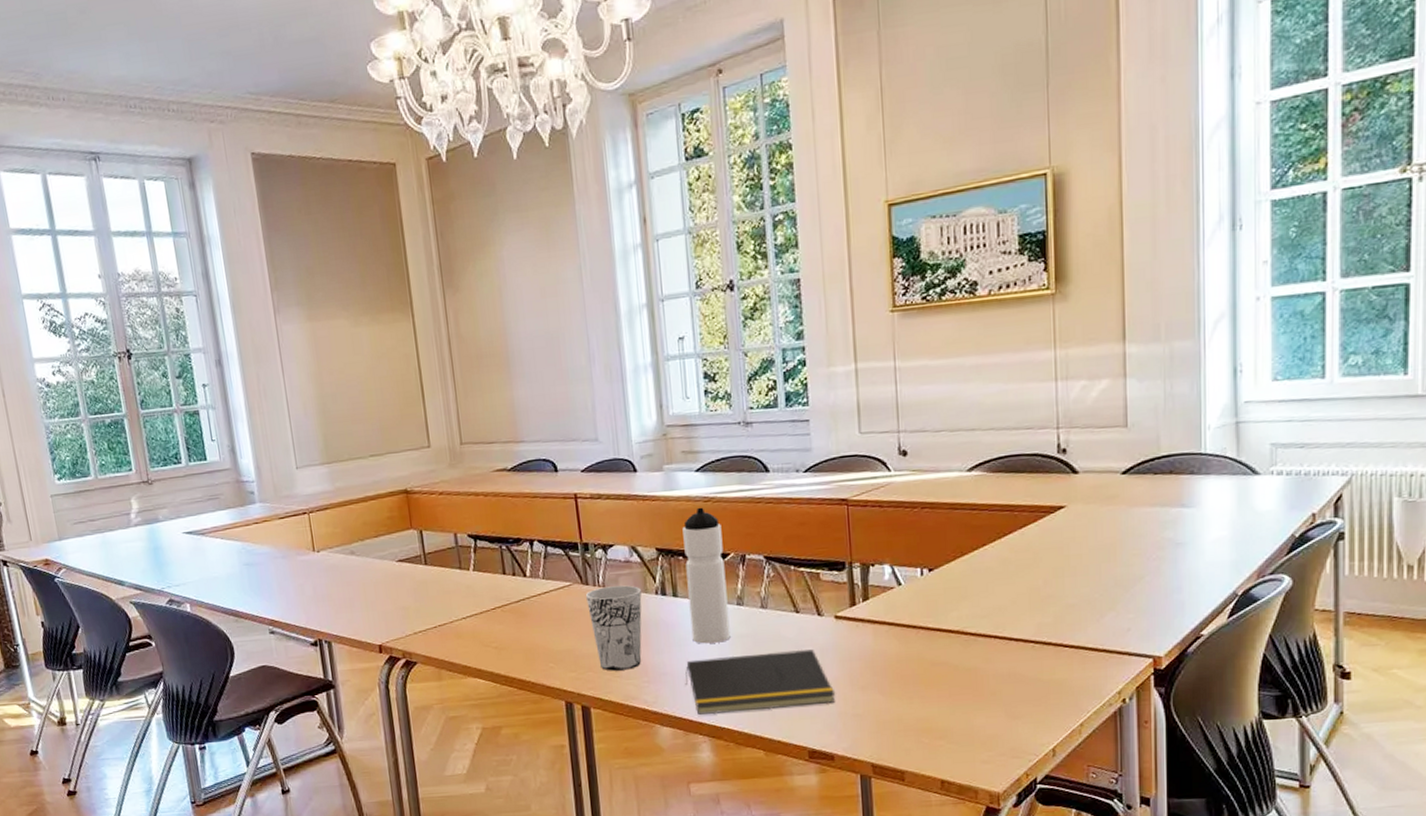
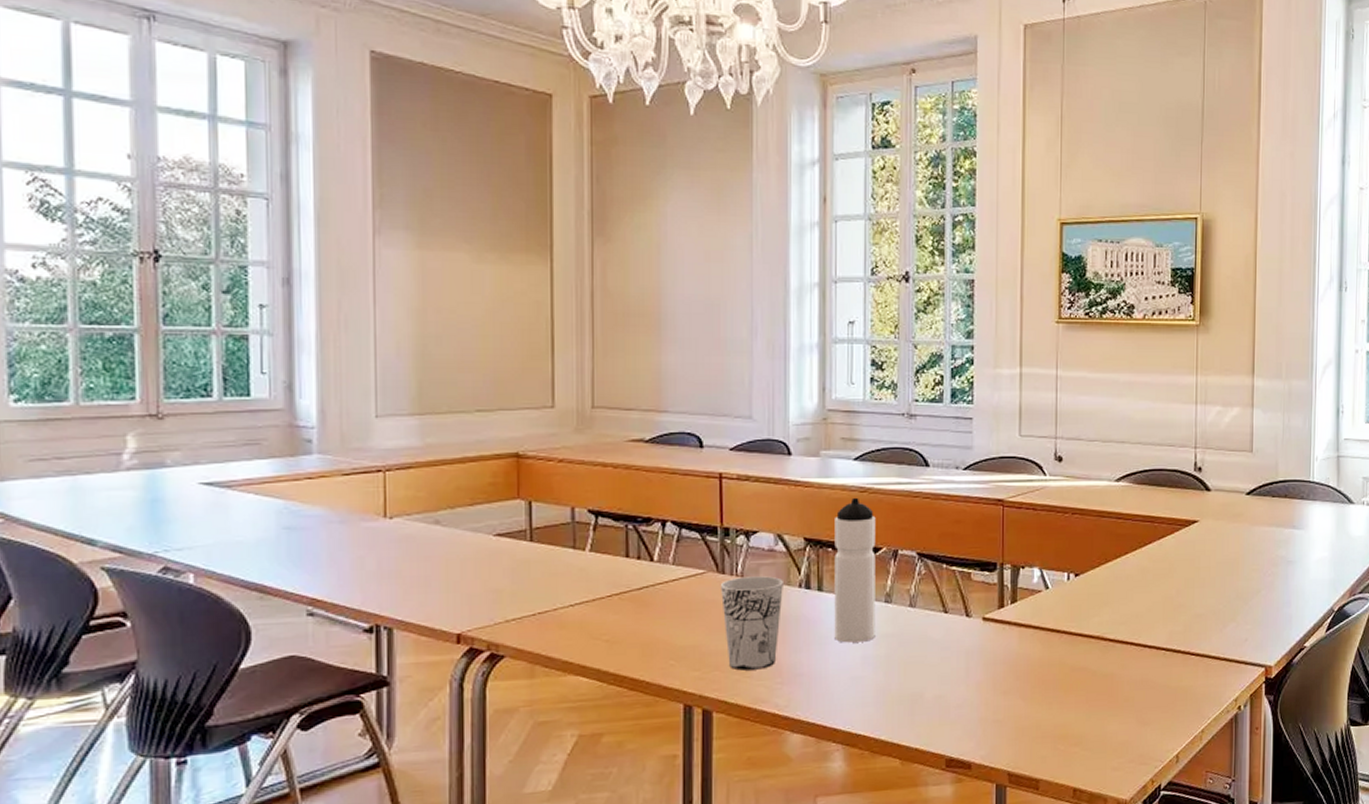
notepad: present [685,649,836,715] -> none [822,651,978,720]

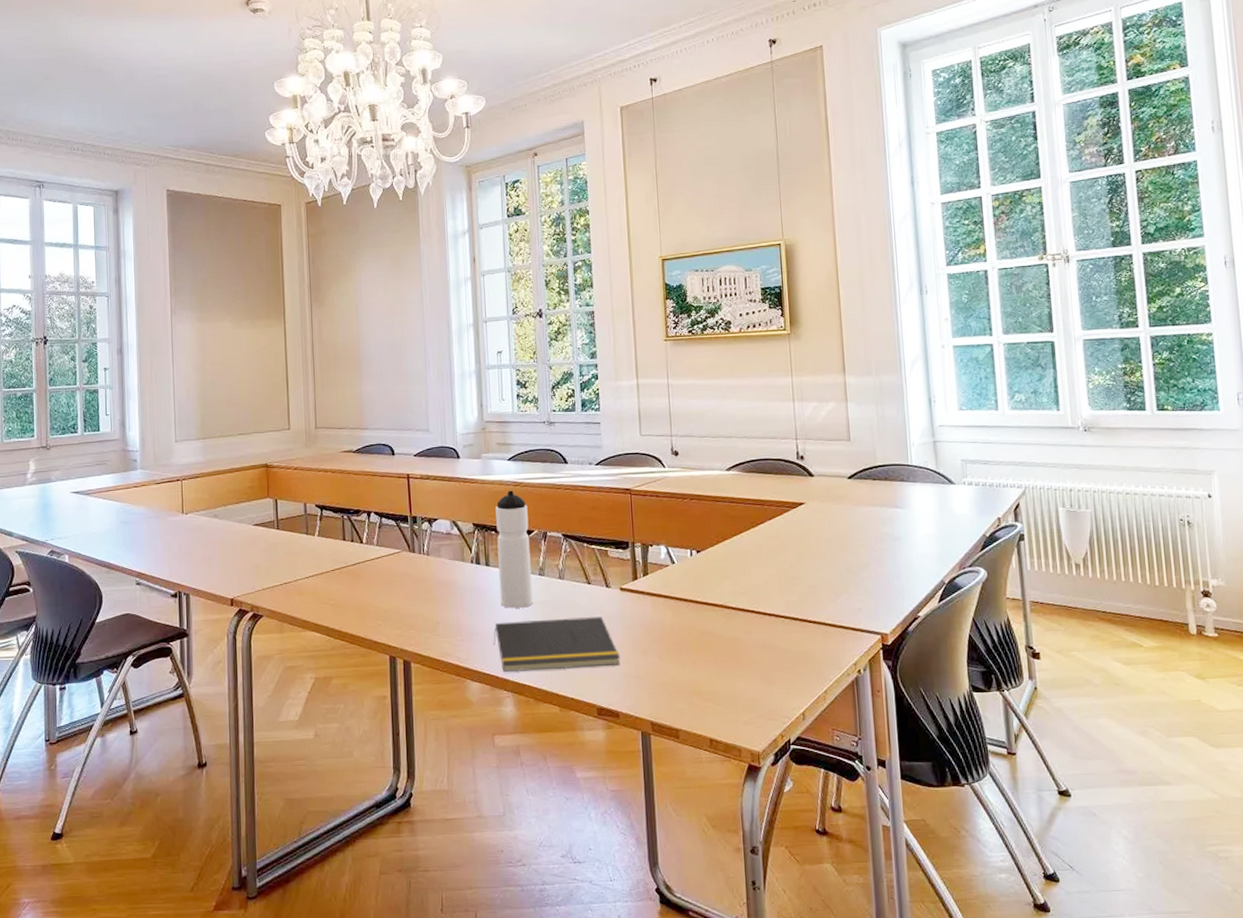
cup: present [720,576,783,671] -> none [411,554,459,630]
notepad: none [822,651,978,720] -> present [493,616,621,673]

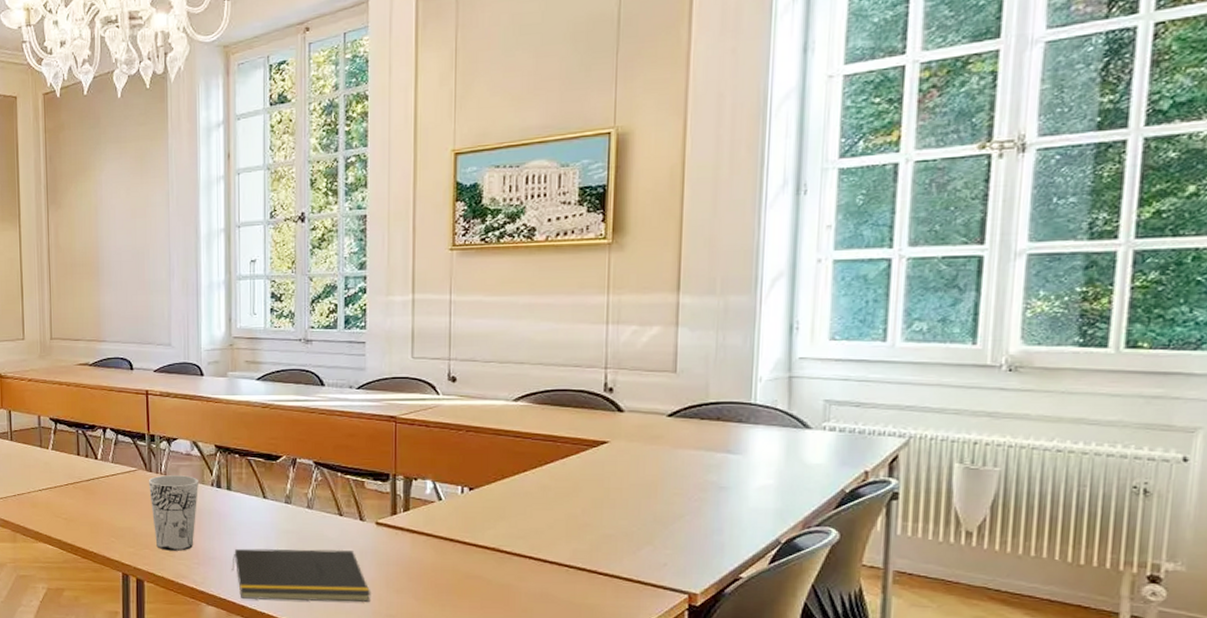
cup: none [411,554,459,630] -> present [148,475,198,551]
water bottle: present [495,490,533,608] -> none [240,412,277,536]

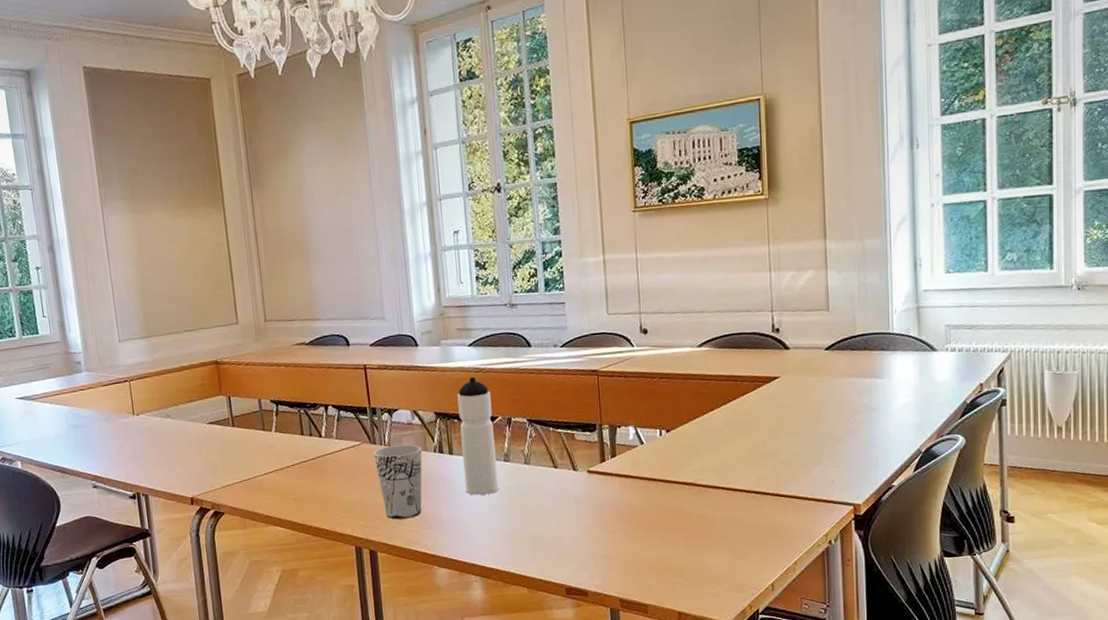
notepad: present [231,548,371,602] -> none [459,499,589,557]
water bottle: none [240,412,277,536] -> present [457,377,499,495]

